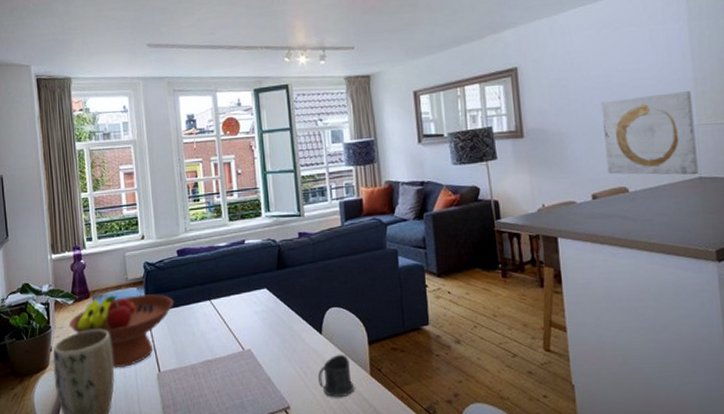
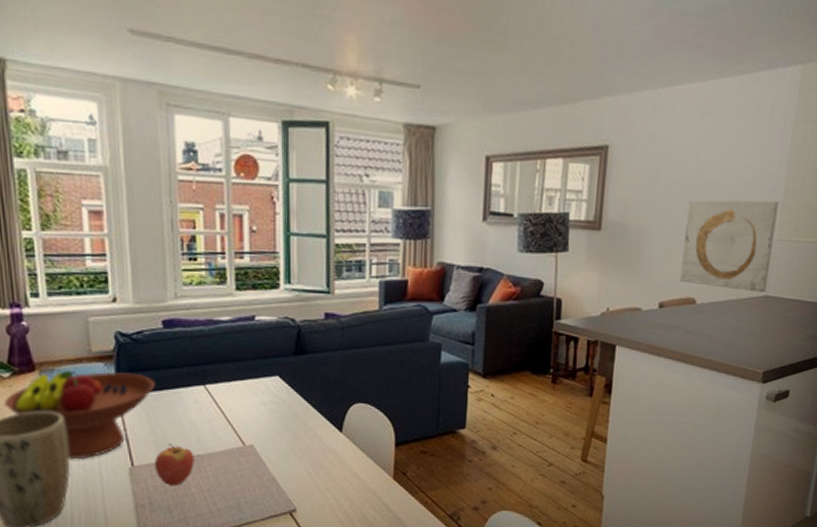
fruit: none [176,351,206,388] -> present [155,443,195,486]
mug: present [318,354,355,398] -> none [333,455,375,502]

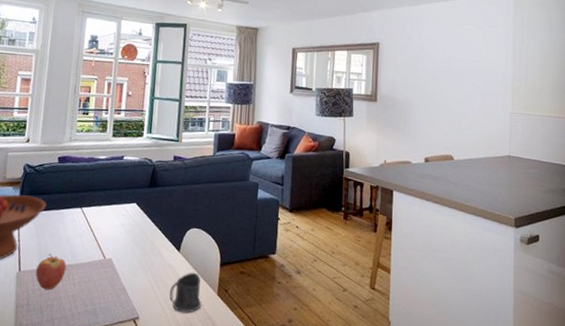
mug: none [333,455,375,502] -> present [169,272,202,314]
wall art: present [680,200,780,293] -> none [439,82,510,154]

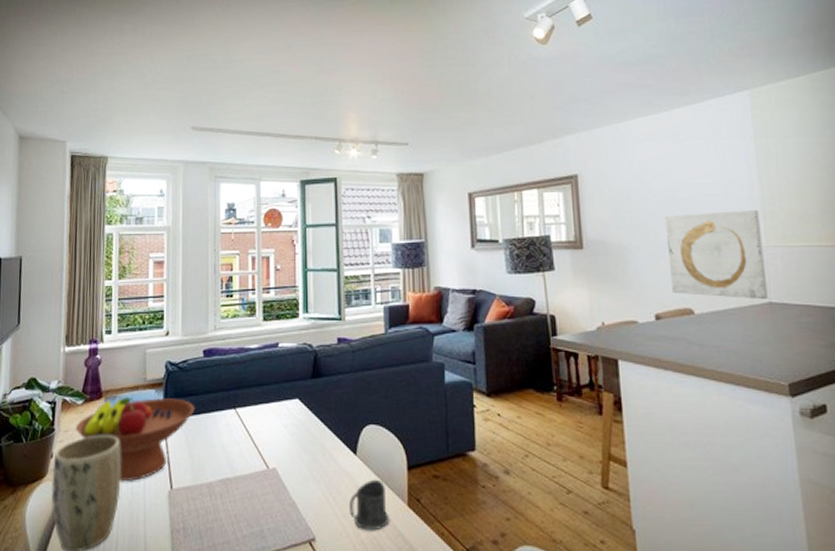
fruit: present [35,253,67,291] -> none [190,466,224,511]
wall art: none [439,82,510,154] -> present [664,210,768,300]

